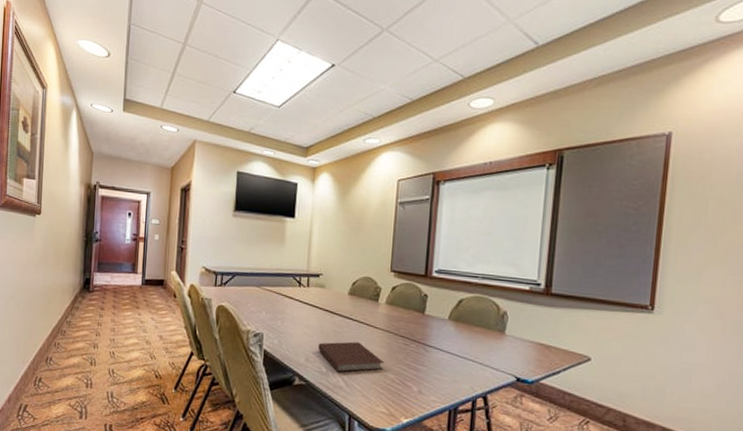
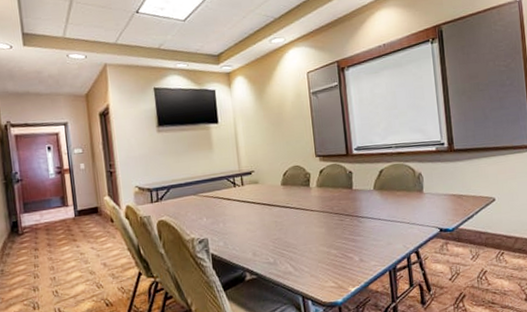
notebook: present [318,341,385,373] -> none [262,227,326,259]

